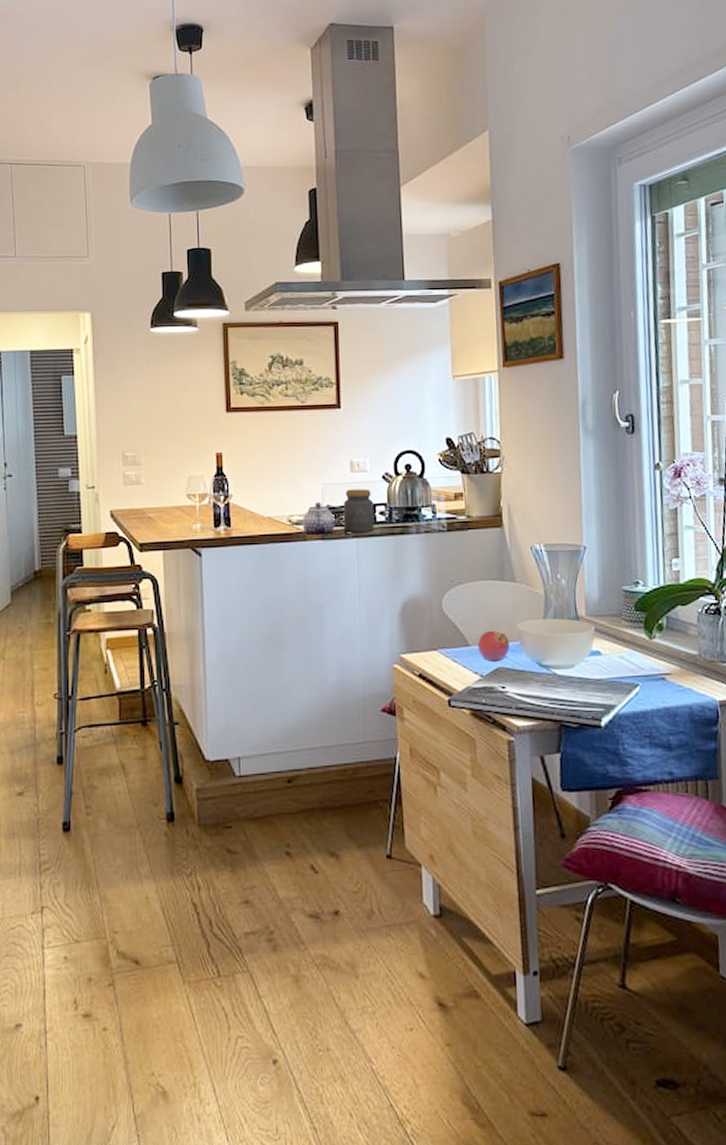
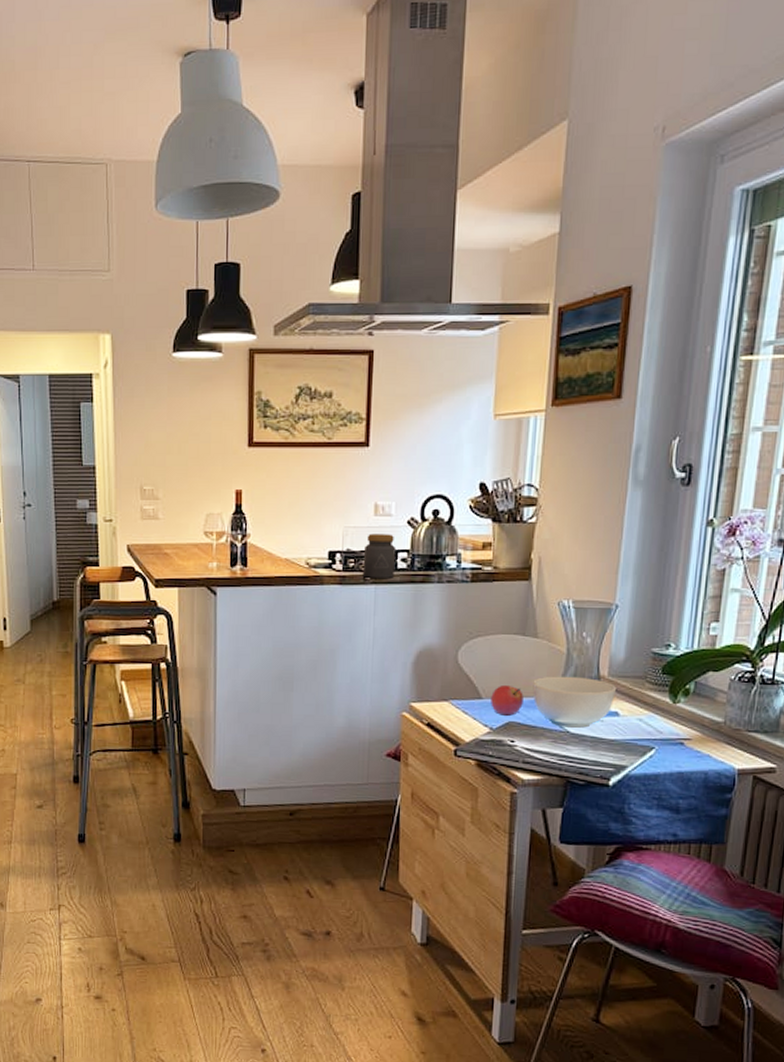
teapot: present [302,501,335,536] -> none [320,545,354,580]

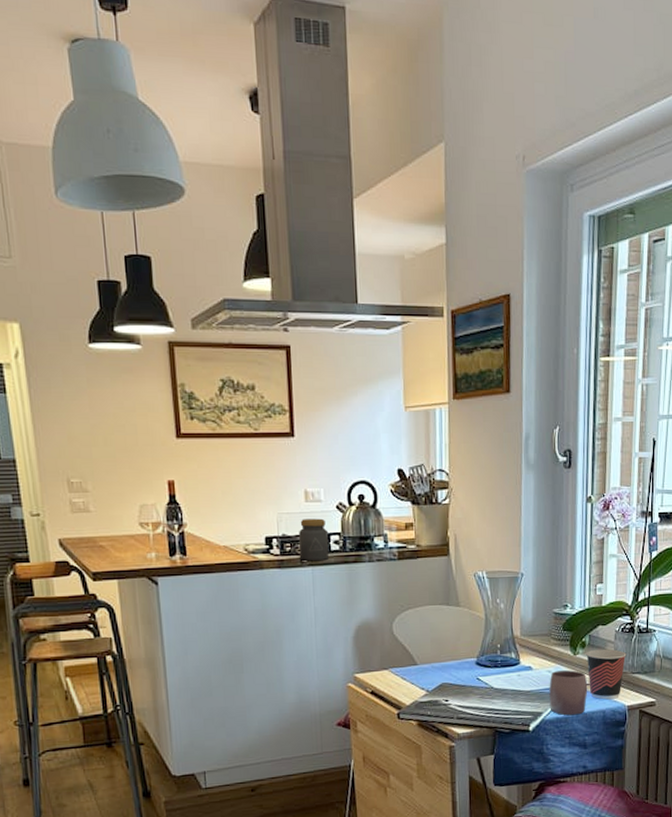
fruit: present [491,684,523,717] -> none [425,650,453,679]
bowl: present [532,676,616,729] -> none [459,638,528,685]
mug: none [637,720,688,774] -> present [549,670,588,716]
cup: none [689,699,743,760] -> present [586,649,627,700]

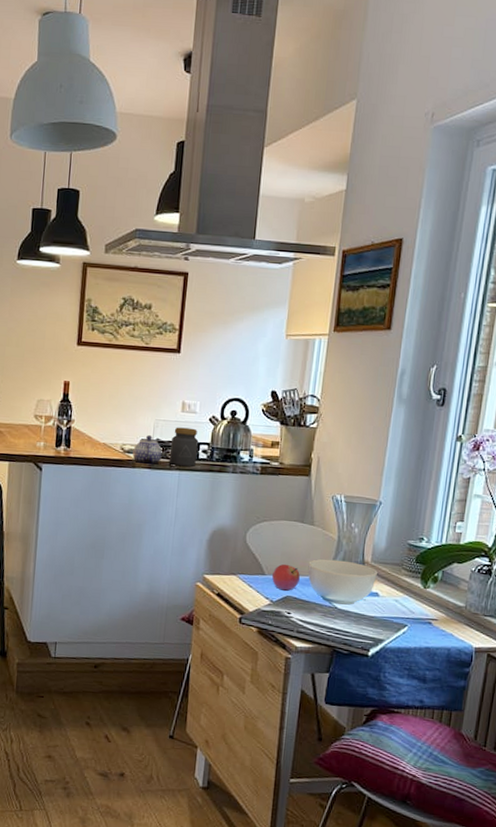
teapot: none [258,530,291,564] -> present [132,434,163,465]
fruit: none [425,650,453,679] -> present [272,564,300,592]
bowl: none [459,638,528,685] -> present [308,559,377,606]
mug: present [549,670,588,716] -> none [392,601,435,648]
cup: present [586,649,627,700] -> none [436,586,480,639]

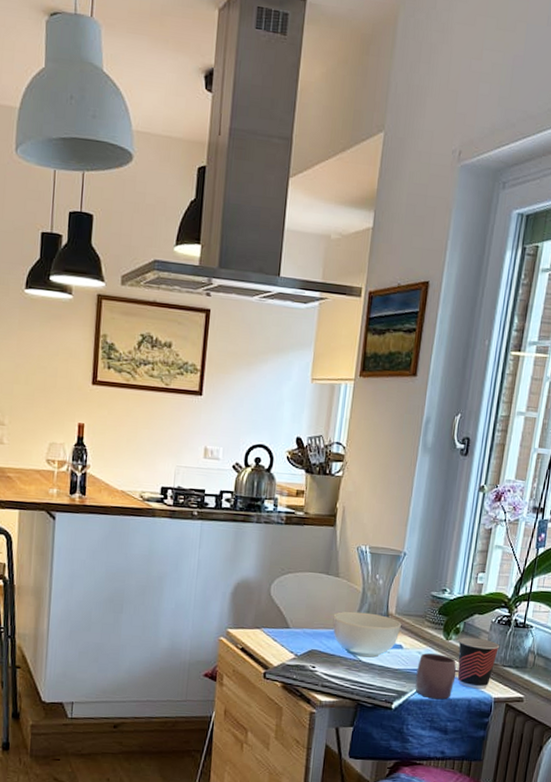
teapot: present [132,434,163,465] -> none [152,481,184,514]
jar: present [169,427,199,468] -> none [190,474,222,517]
fruit: present [272,564,300,592] -> none [297,616,325,645]
mug: none [392,601,435,648] -> present [415,653,457,700]
cup: none [436,586,480,639] -> present [457,637,500,690]

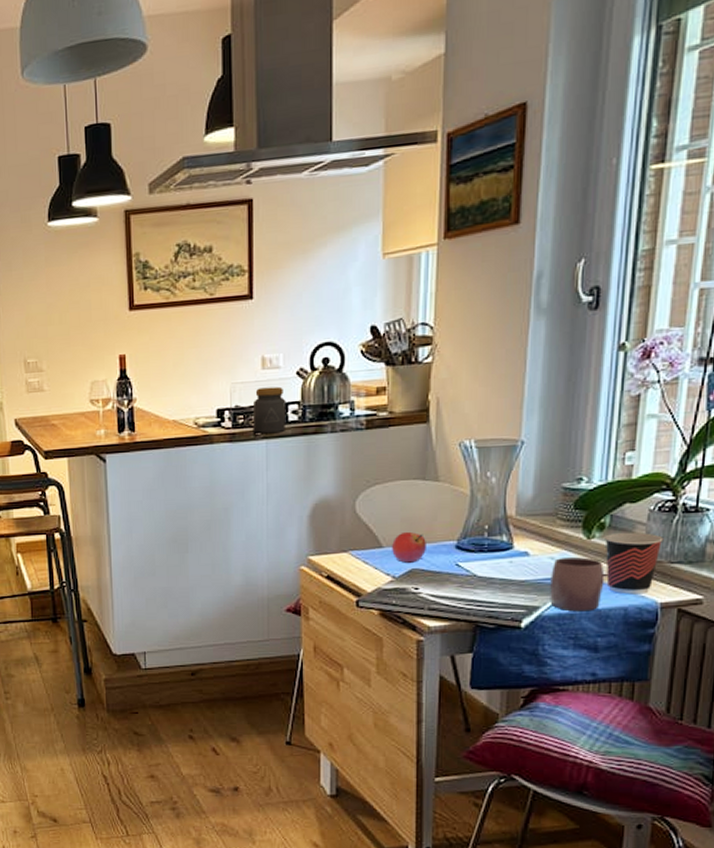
jar: none [190,474,222,517] -> present [252,386,286,435]
fruit: none [297,616,325,645] -> present [392,531,426,564]
bowl: present [332,611,401,659] -> none [436,518,525,572]

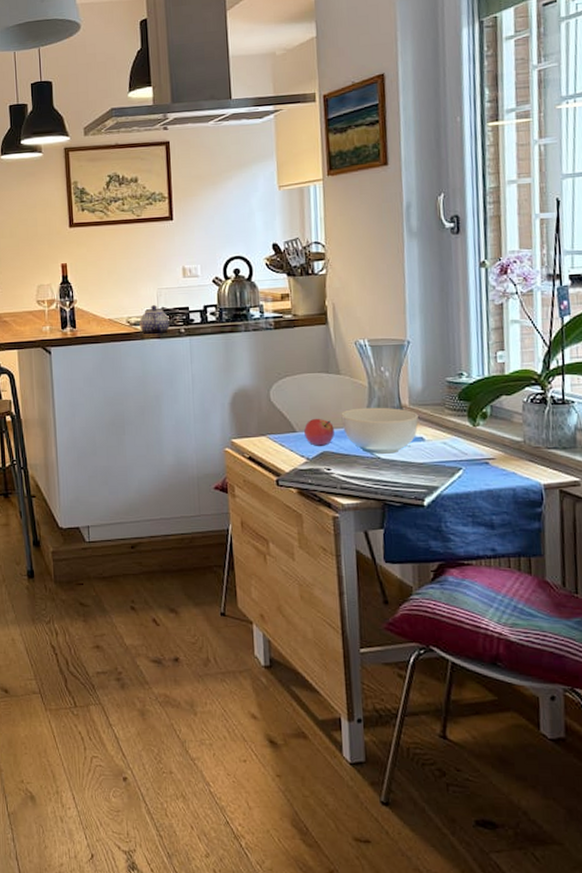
teapot: none [209,402,244,438] -> present [139,304,170,335]
jar: present [252,386,286,435] -> none [176,292,206,332]
bowl: none [436,518,525,572] -> present [341,407,419,455]
mug: present [550,557,605,612] -> none [445,443,493,492]
cup: present [605,532,664,595] -> none [488,420,539,477]

